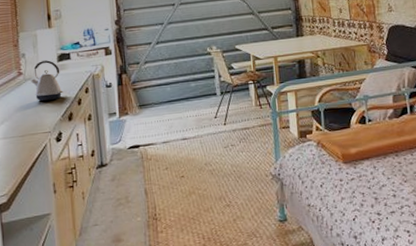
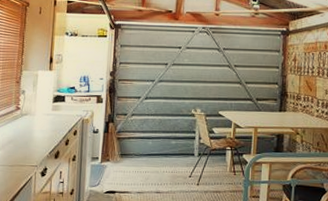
kettle: present [31,60,64,101] -> none [26,100,55,137]

